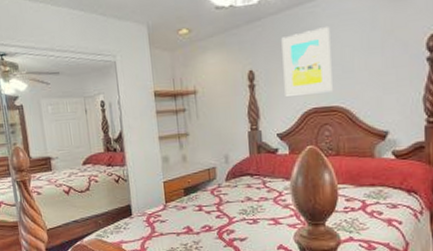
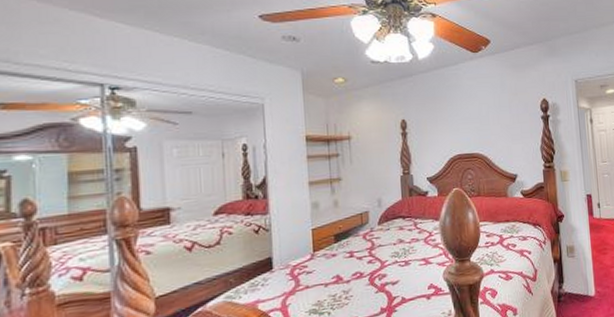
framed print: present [281,27,333,96] -> none [430,87,473,144]

